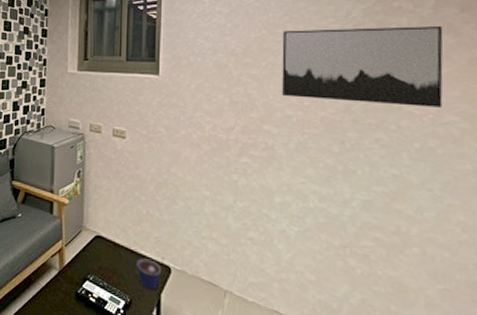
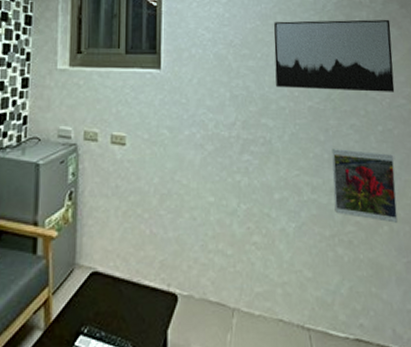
cup: present [134,258,161,290] -> none [137,289,167,328]
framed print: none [347,161,435,247] -> present [332,149,398,223]

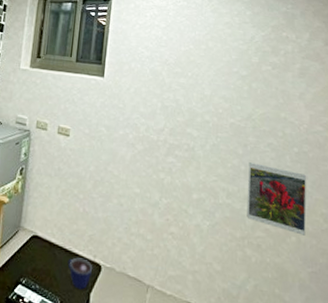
cup: none [137,289,167,328] -> present [67,257,92,290]
wall art: present [274,19,395,92] -> none [203,47,314,119]

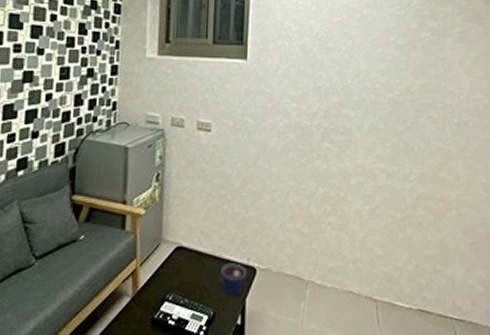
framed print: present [247,162,307,236] -> none [407,139,467,208]

